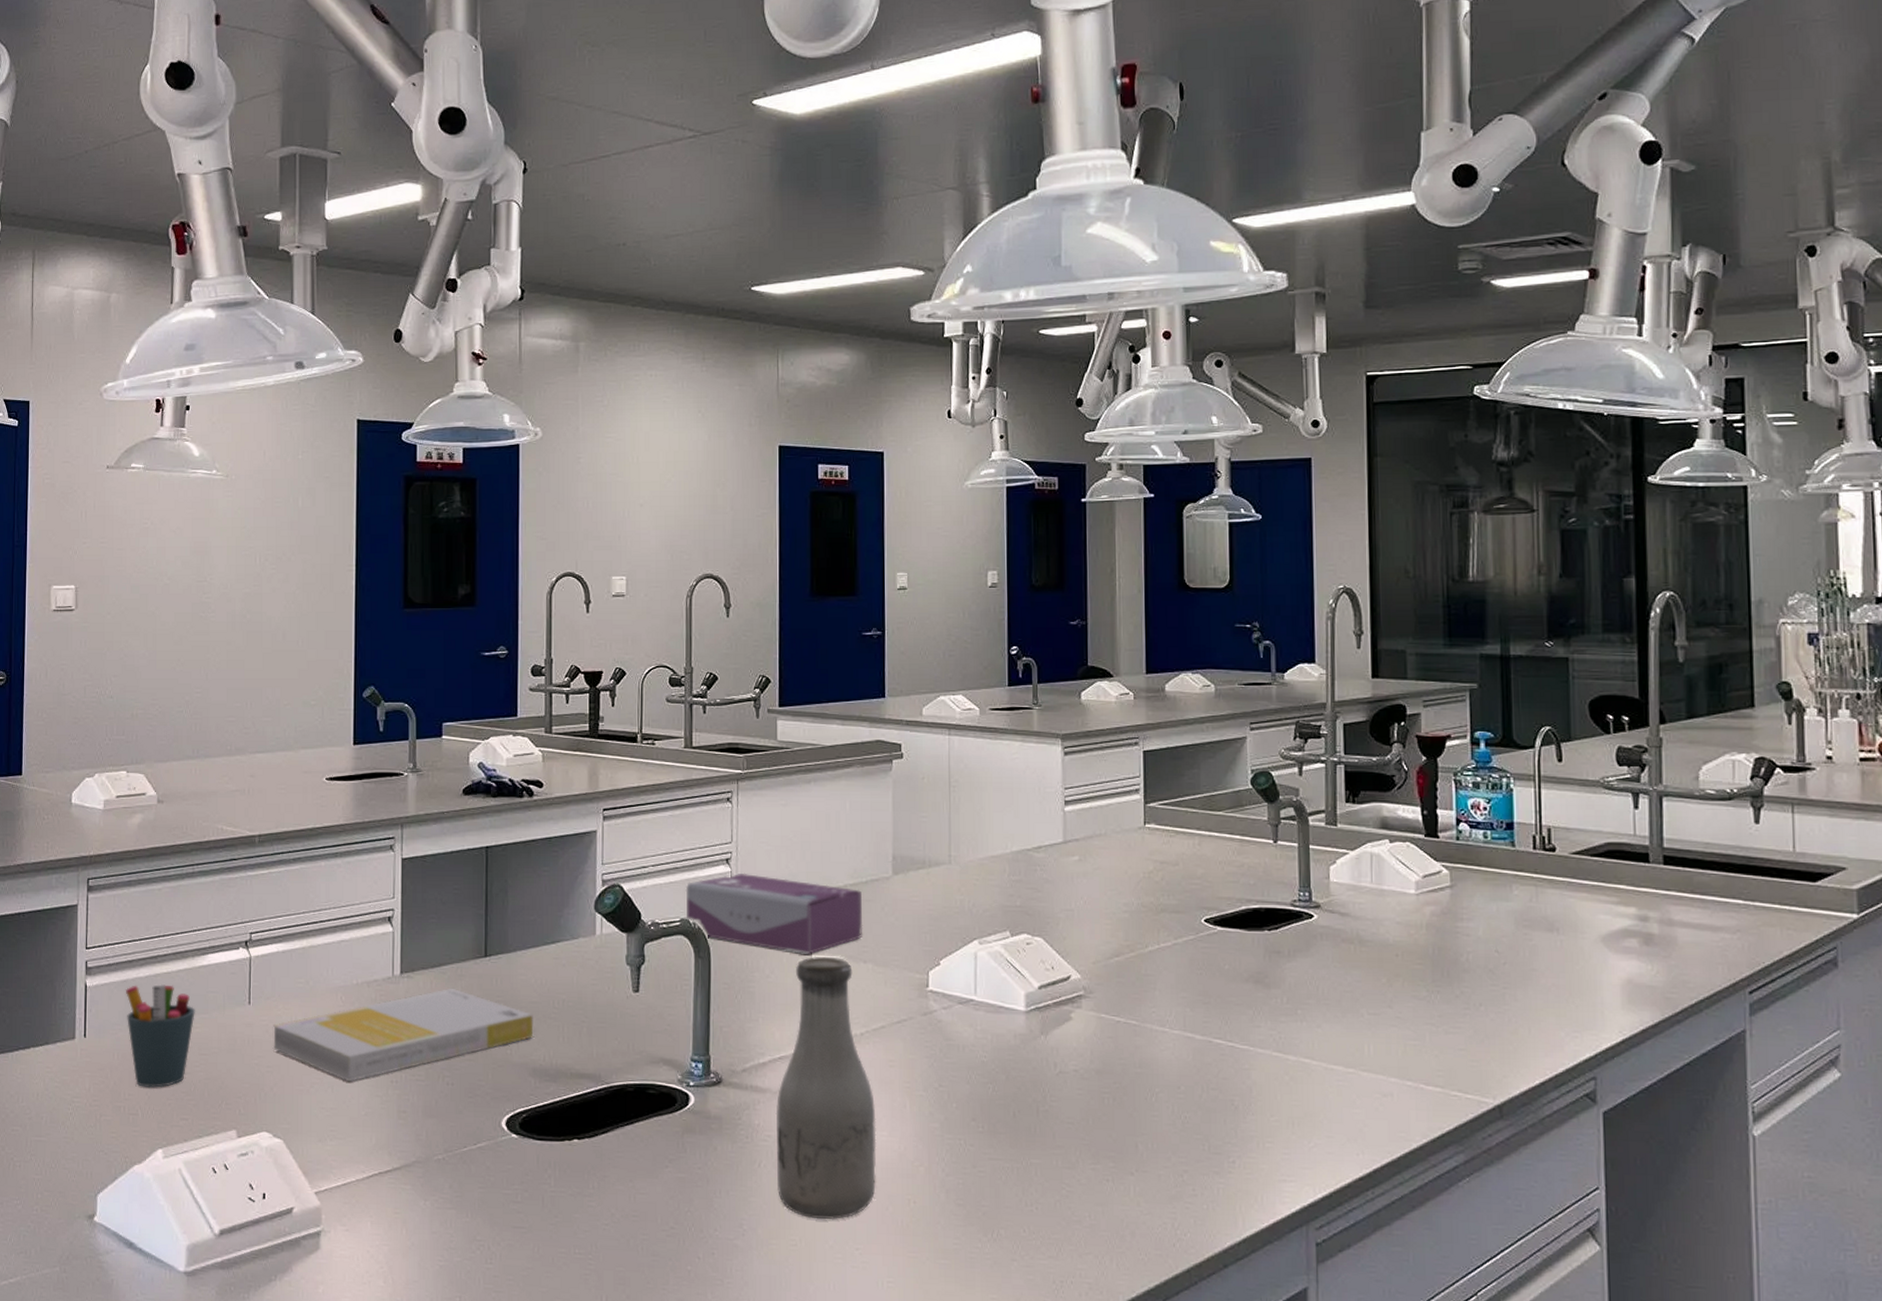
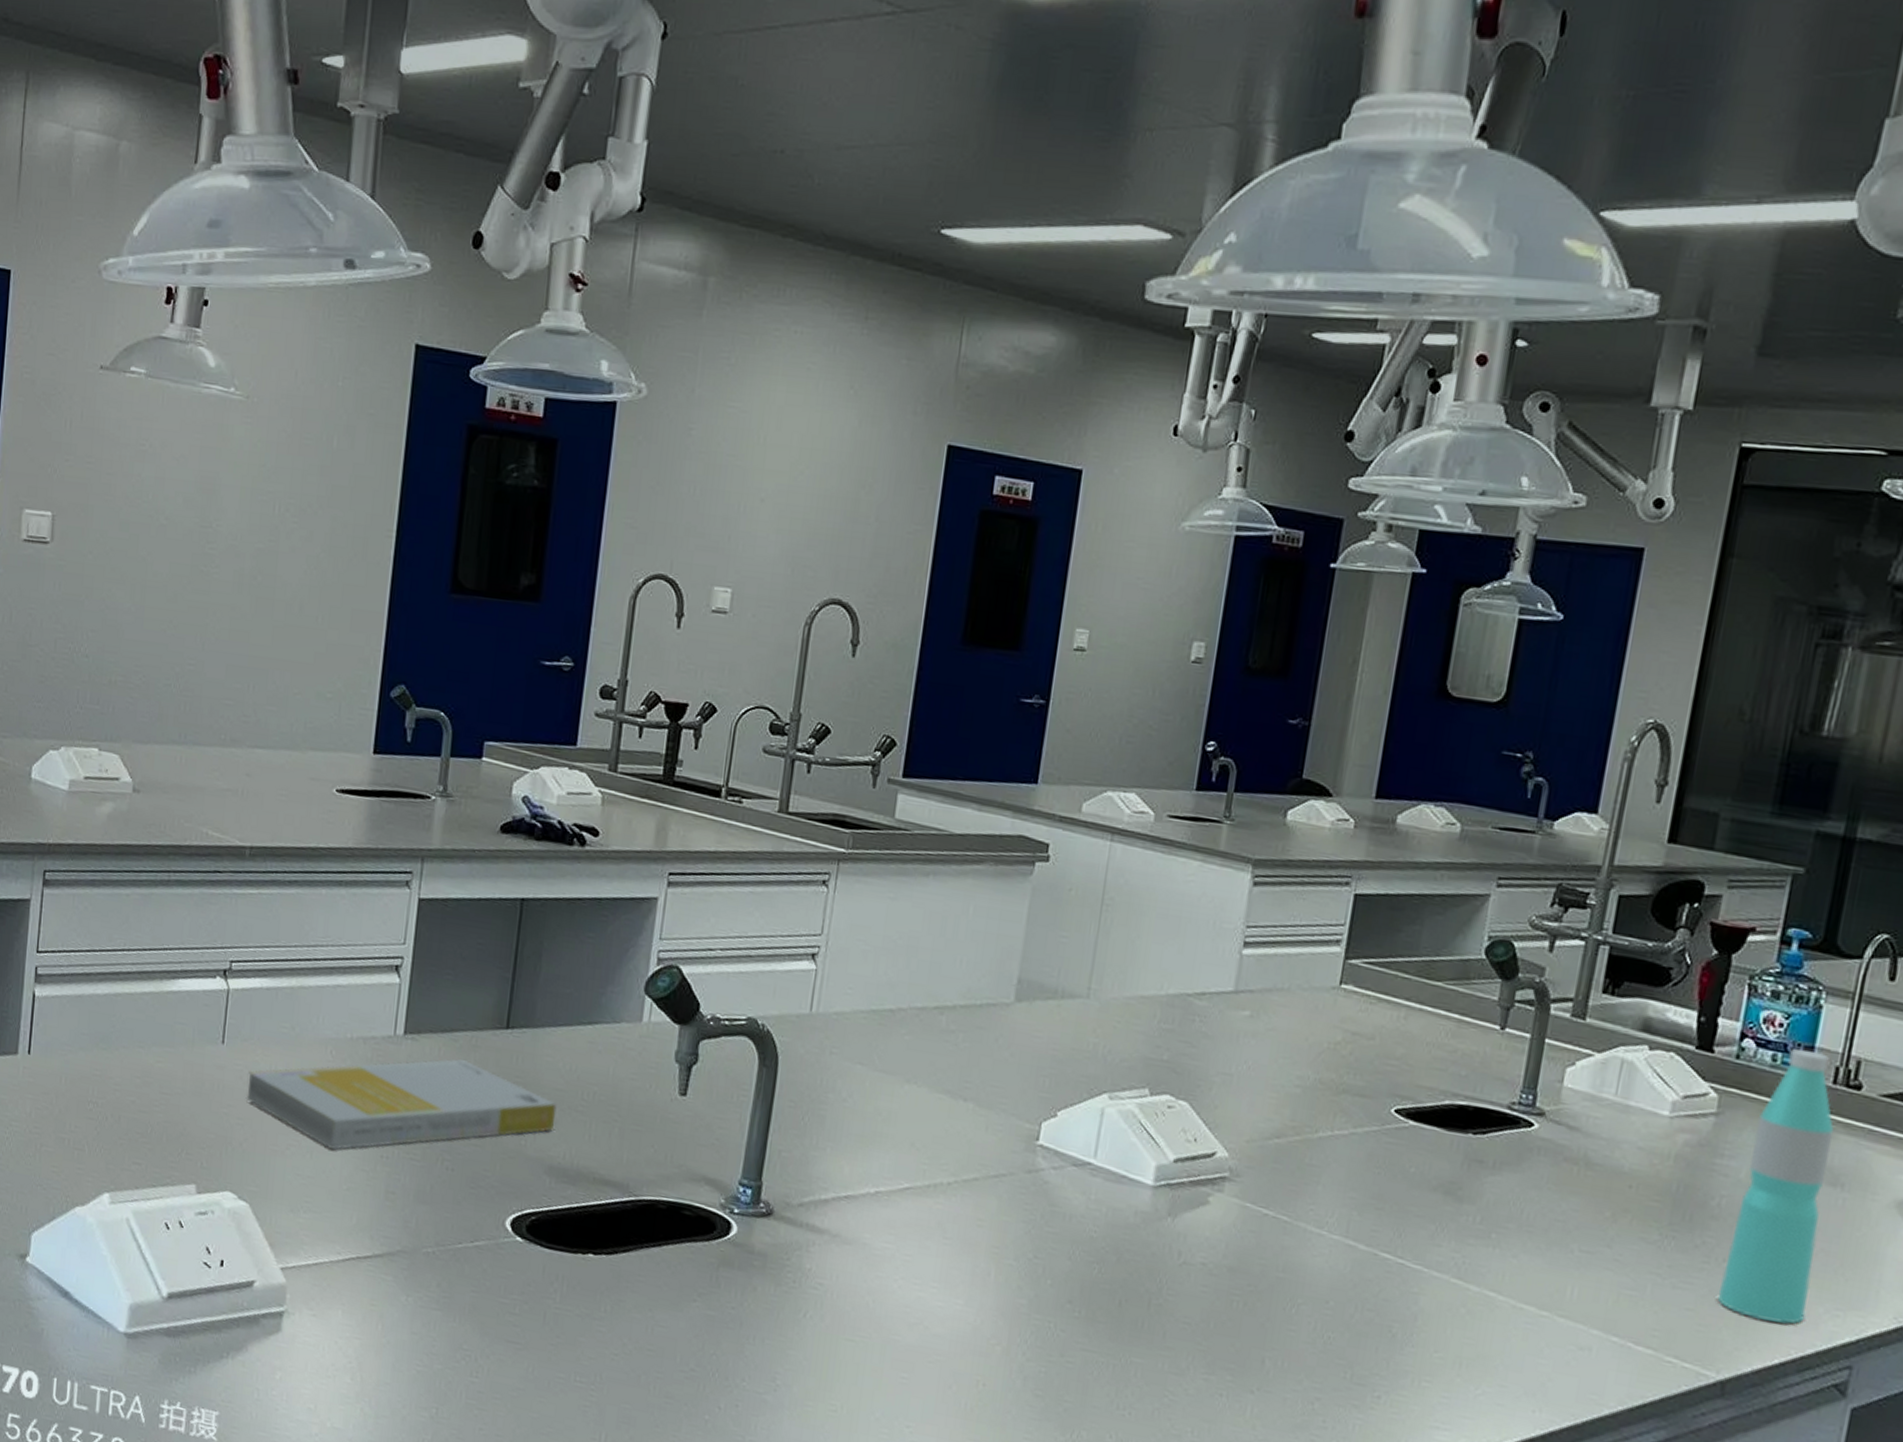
pen holder: present [125,983,195,1088] -> none [79,1002,159,1124]
tissue box: present [685,872,863,954] -> none [755,972,973,1082]
bottle: present [775,956,877,1220] -> none [822,1084,953,1390]
water bottle: none [1481,825,1552,1050] -> present [1717,1048,1834,1324]

